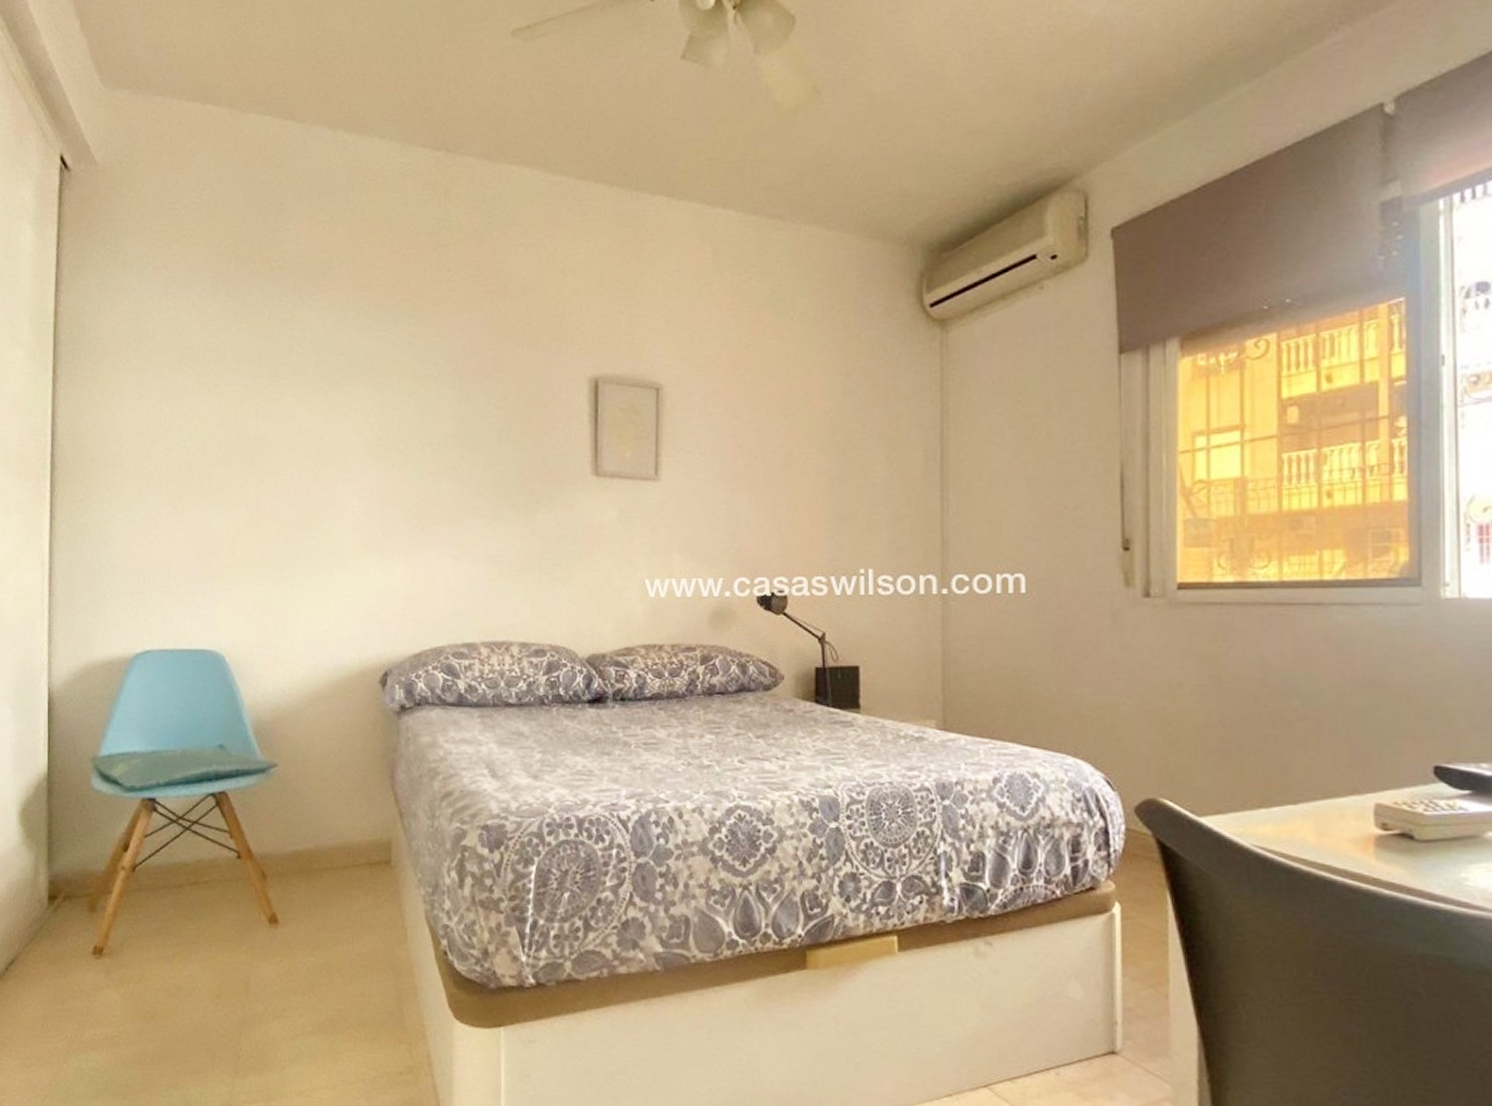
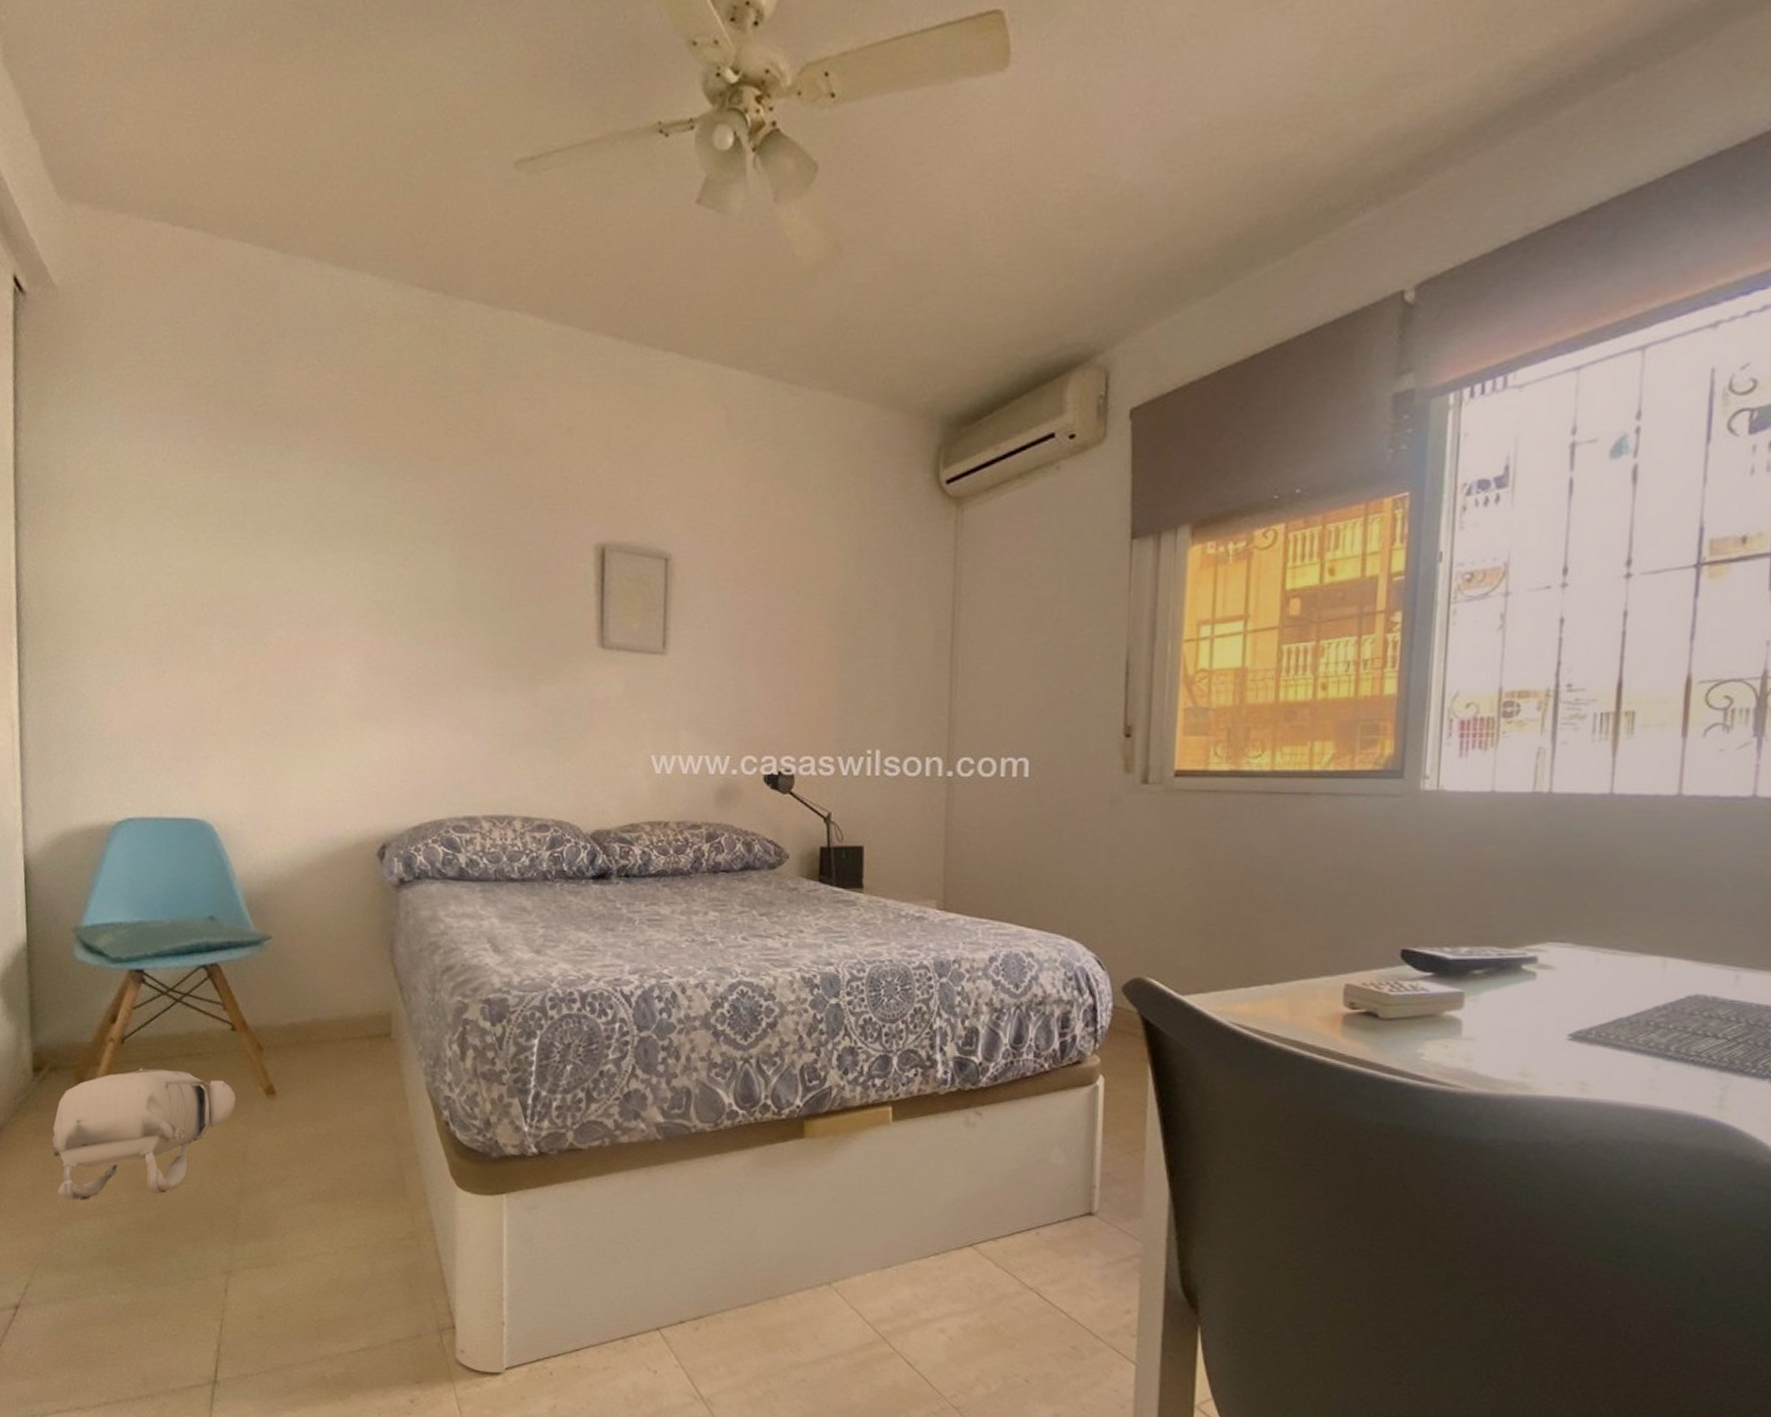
backpack: none [63,896,240,1031] -> present [52,1068,236,1201]

